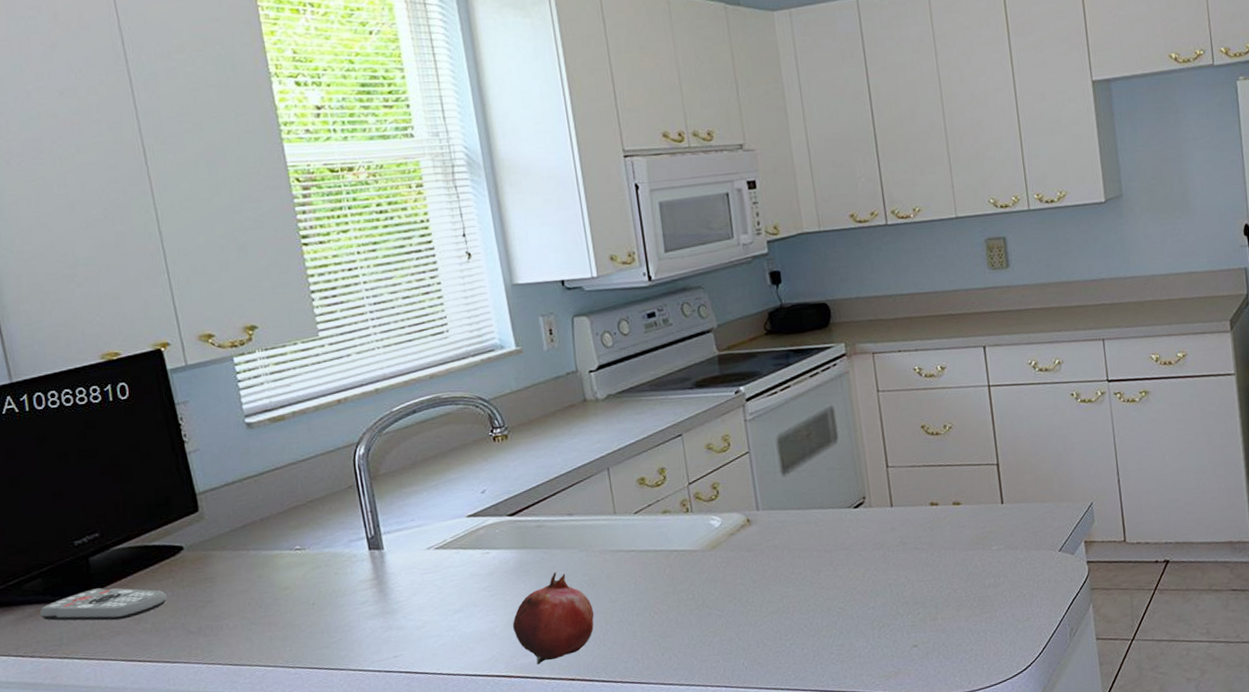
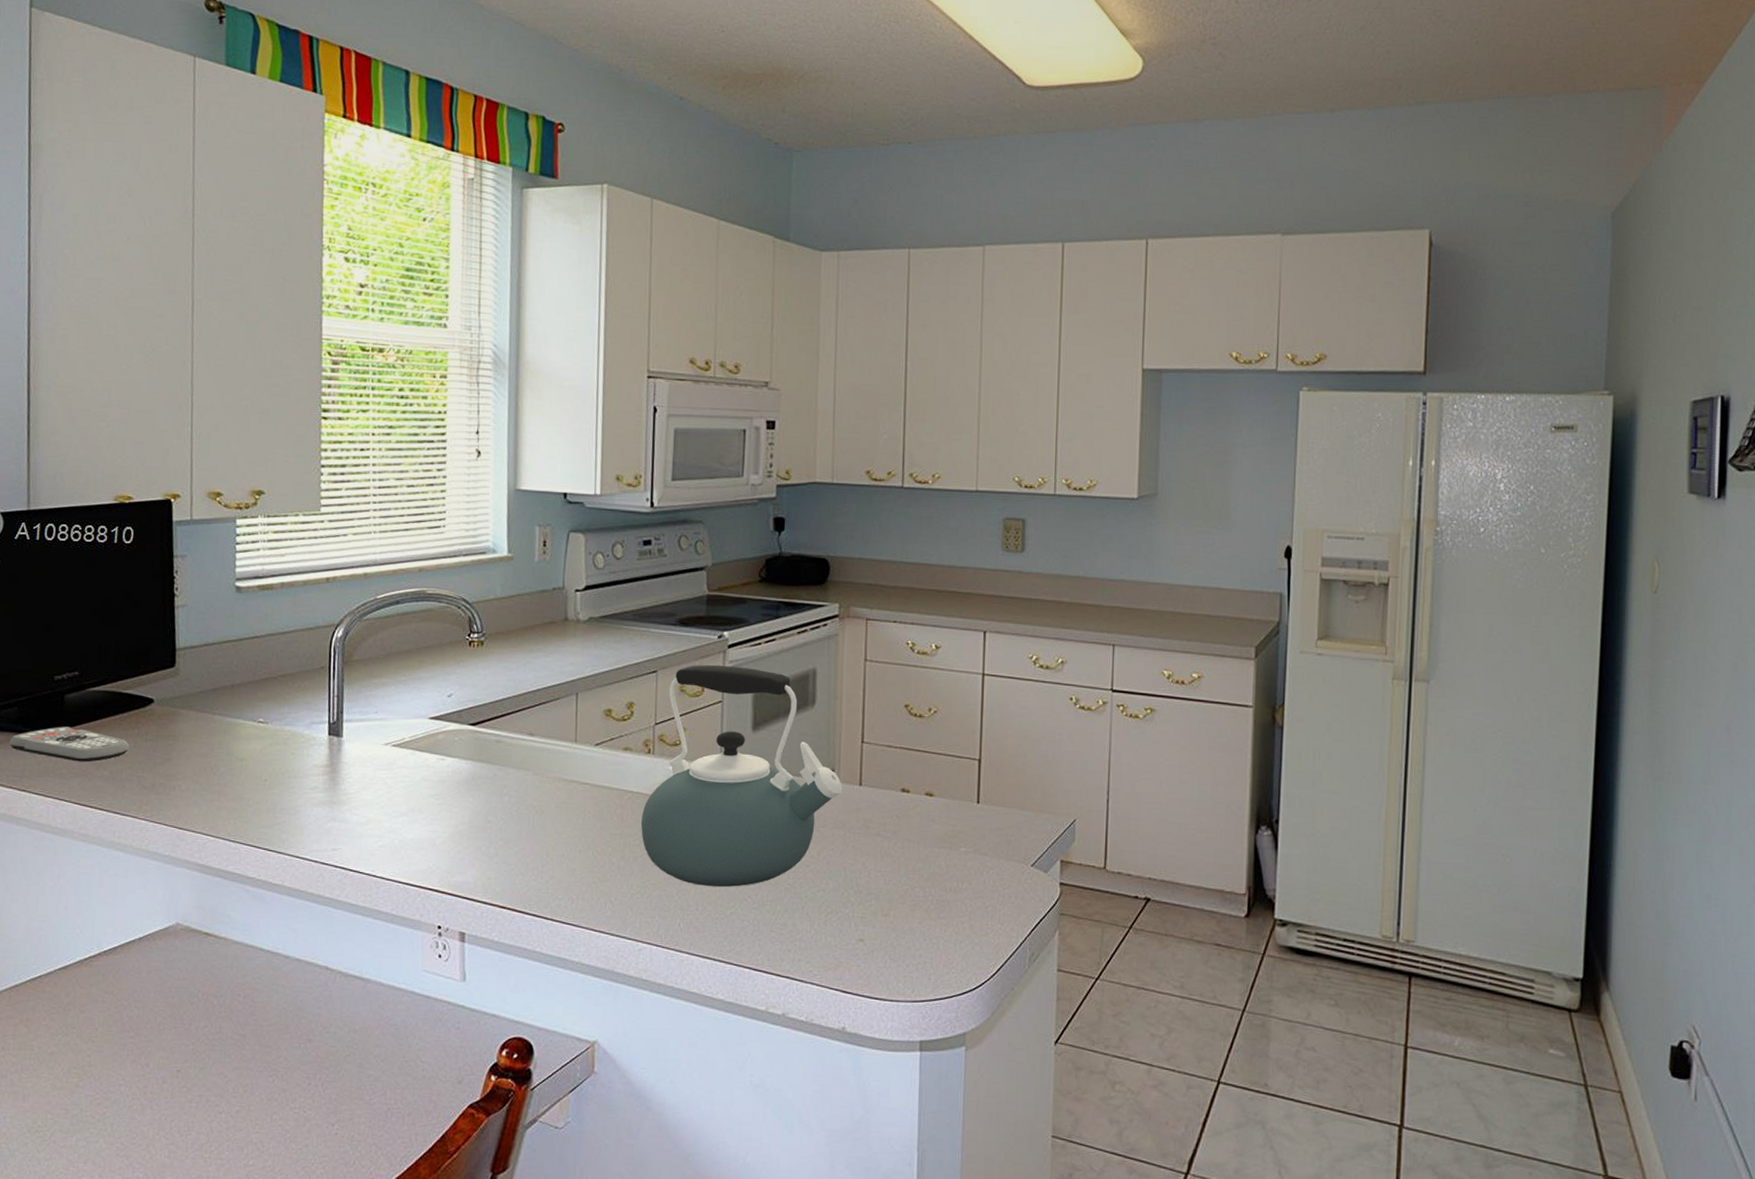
fruit: present [513,572,594,665] -> none [454,791,537,885]
kettle: none [690,416,876,625] -> present [641,664,843,888]

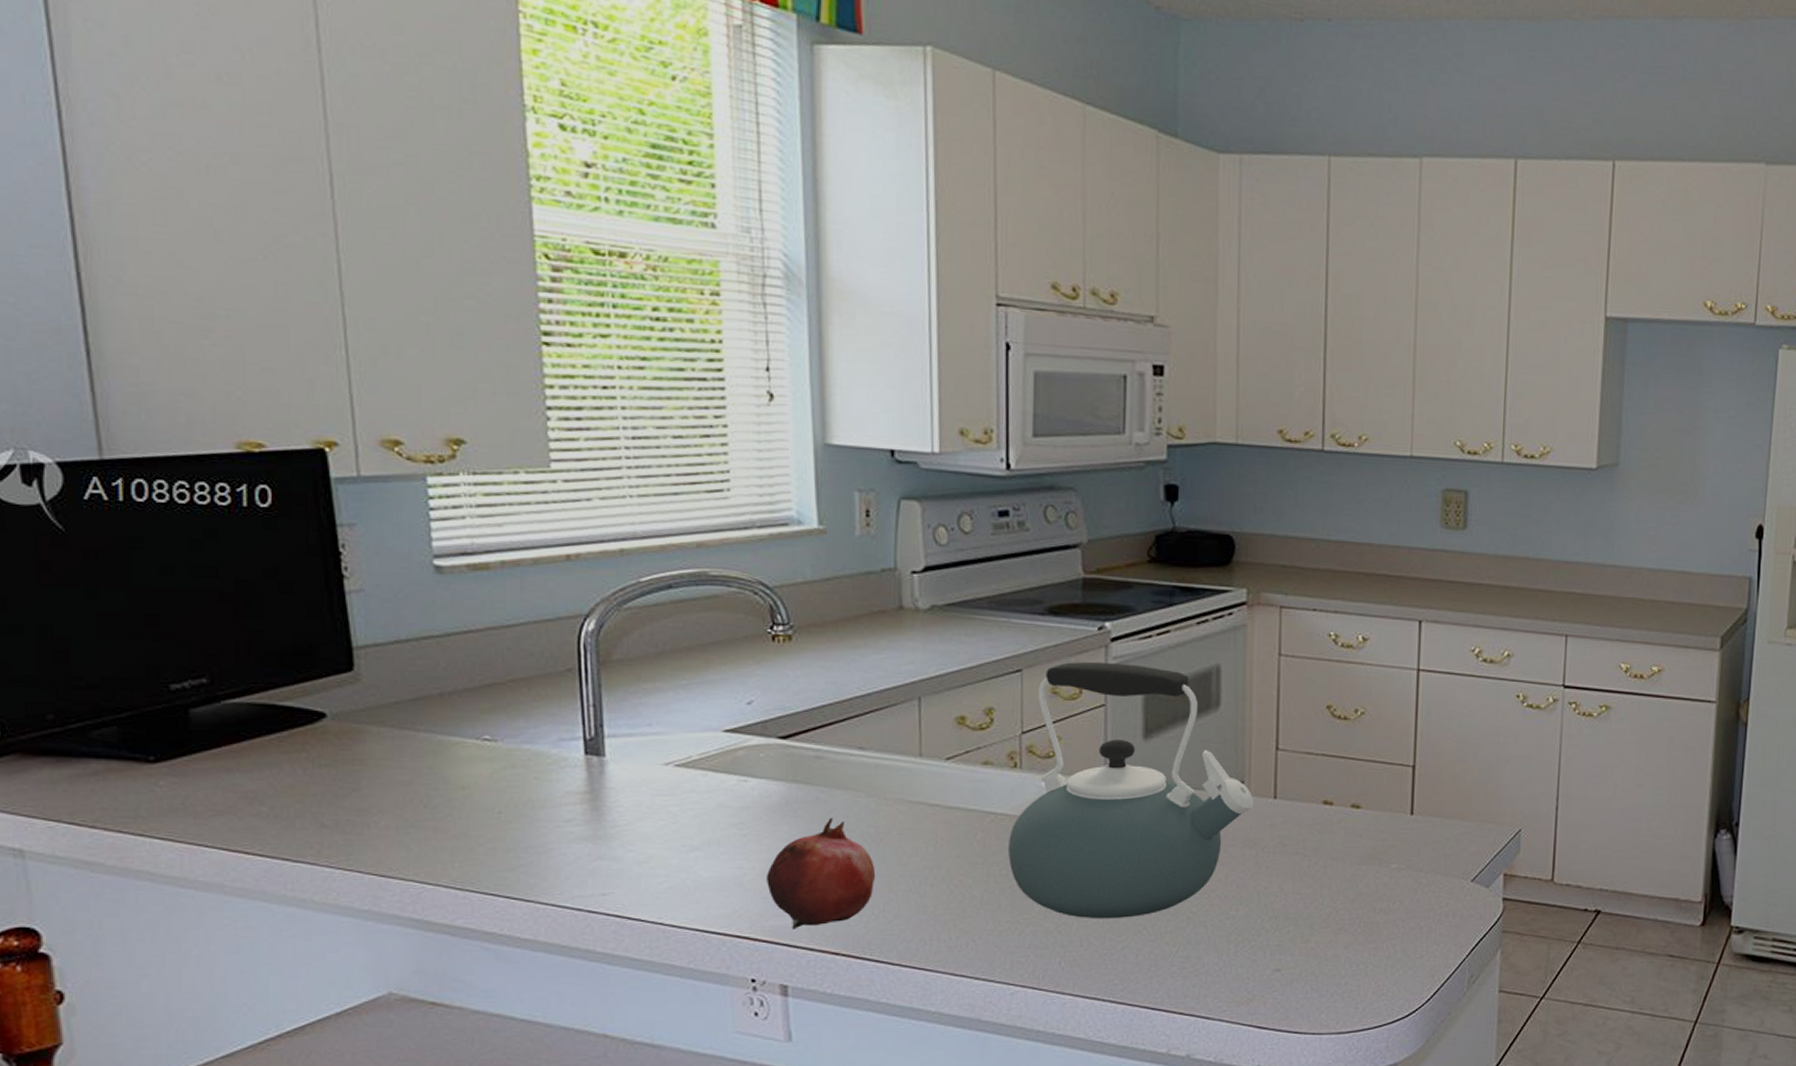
remote control: present [9,726,130,762] -> none [110,750,297,796]
fruit: none [454,791,537,885] -> present [767,817,875,929]

